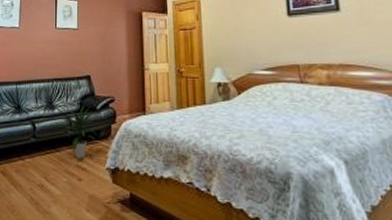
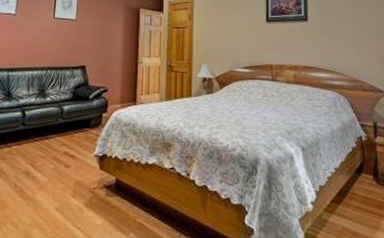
indoor plant: present [63,106,97,158] -> none [53,95,88,145]

